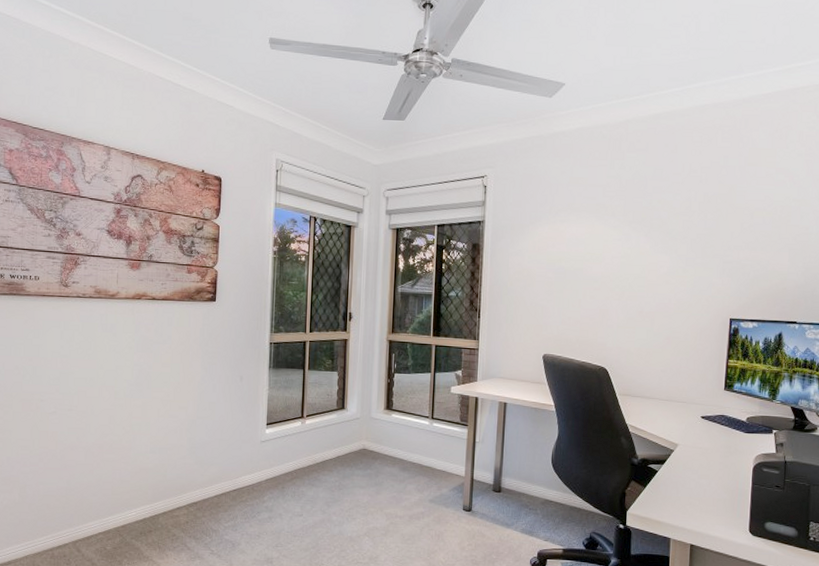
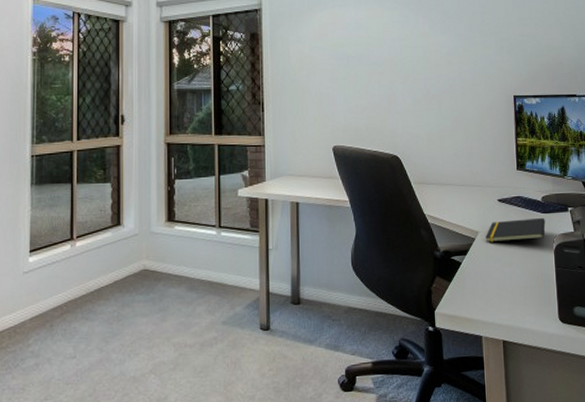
notepad: none [684,436,747,457] -> present [485,217,546,242]

